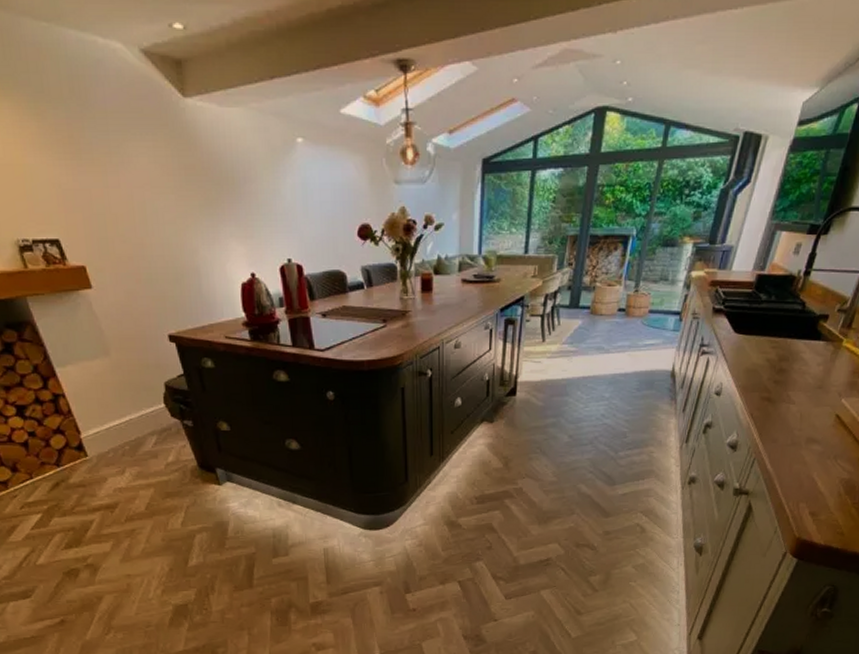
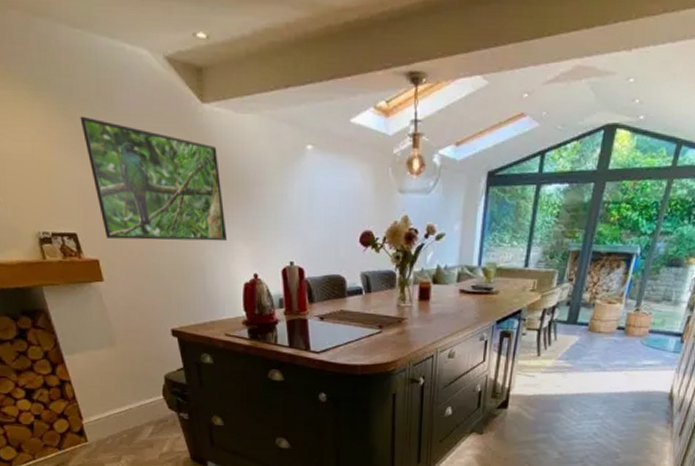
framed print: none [53,115,220,243] -> present [80,116,227,242]

